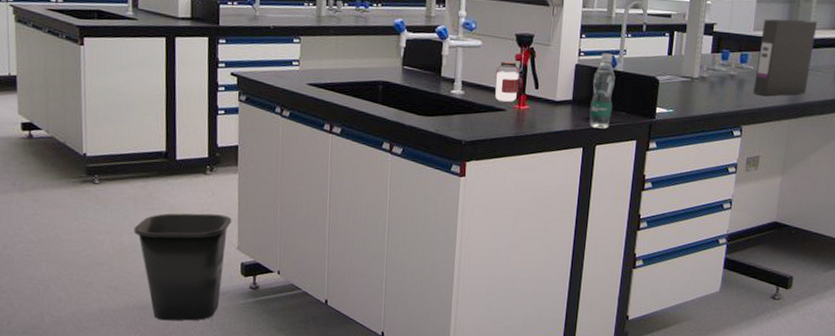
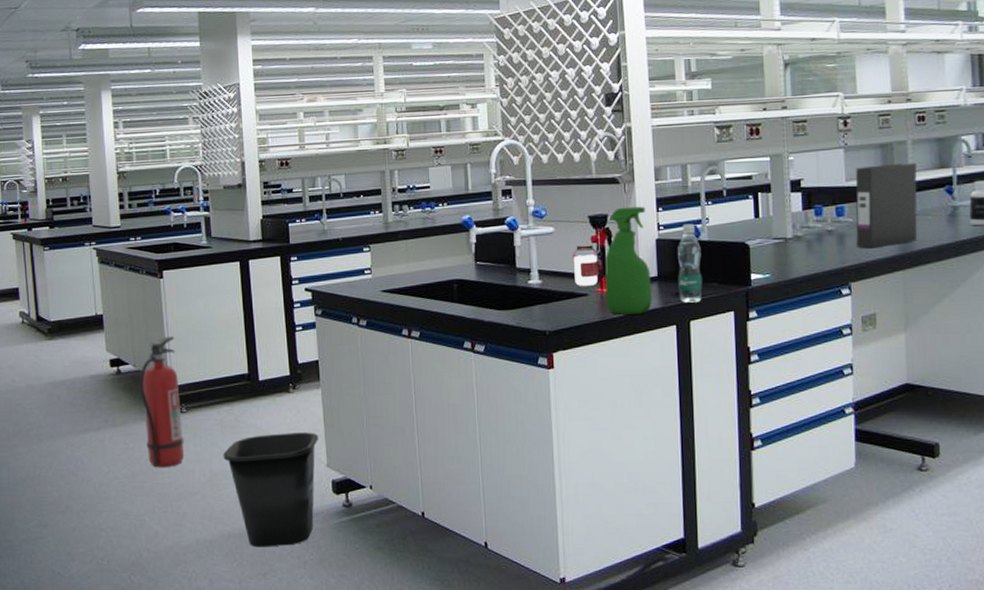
fire extinguisher: none [51,105,95,236] -> present [139,336,185,468]
spray bottle: none [521,29,570,135] -> present [605,206,652,315]

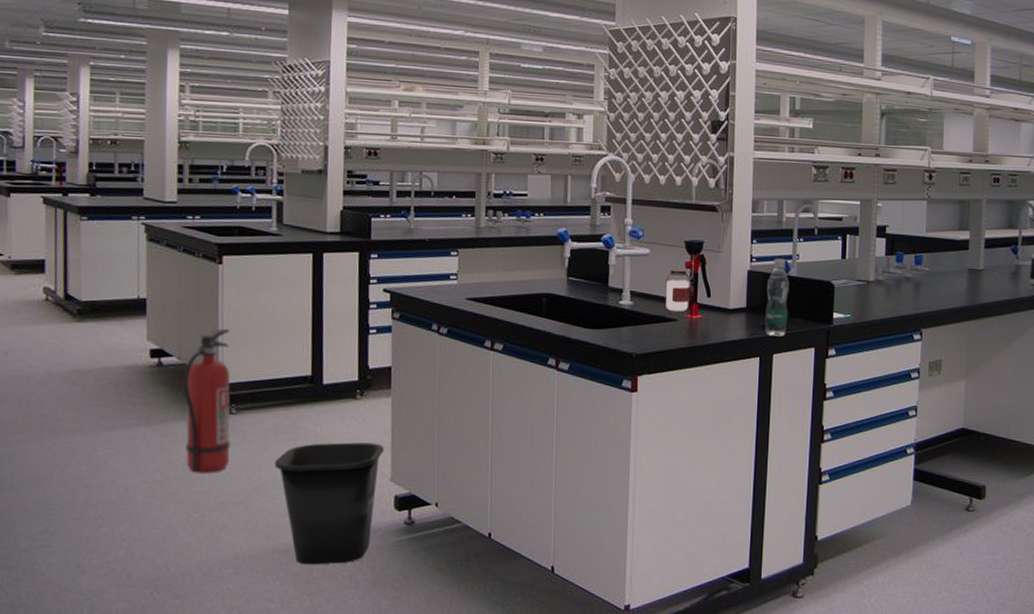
spray bottle: present [605,206,652,315] -> none [693,235,740,345]
binder: present [855,163,917,249] -> none [930,219,988,298]

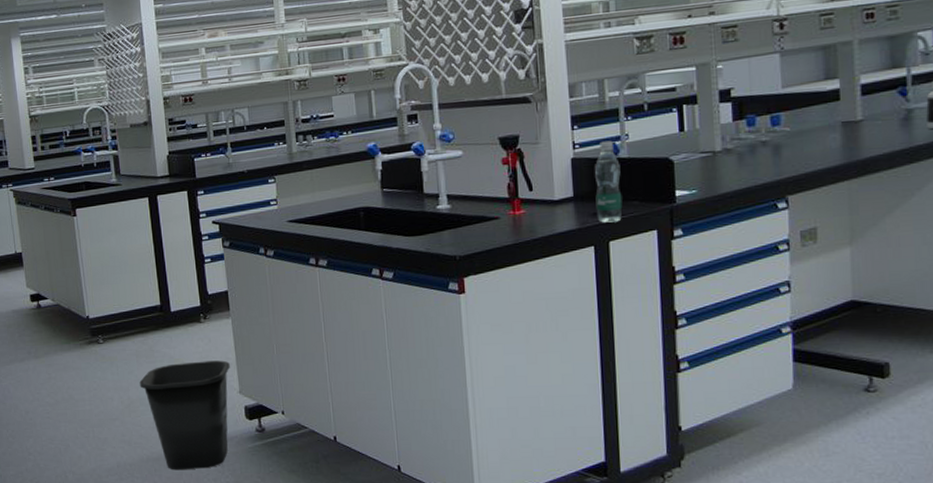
fire extinguisher: present [183,328,231,473] -> none [58,271,103,396]
jar: present [665,269,692,311] -> none [482,166,511,210]

